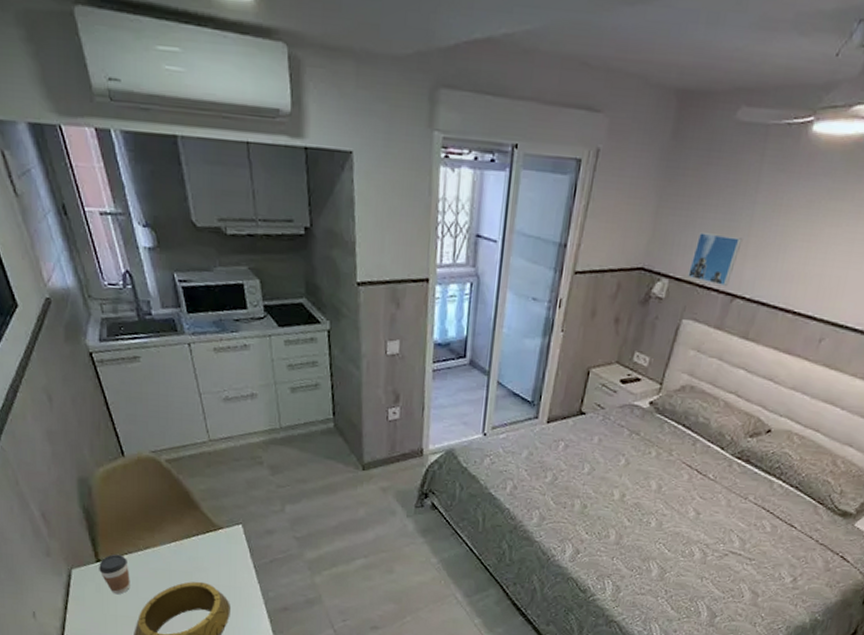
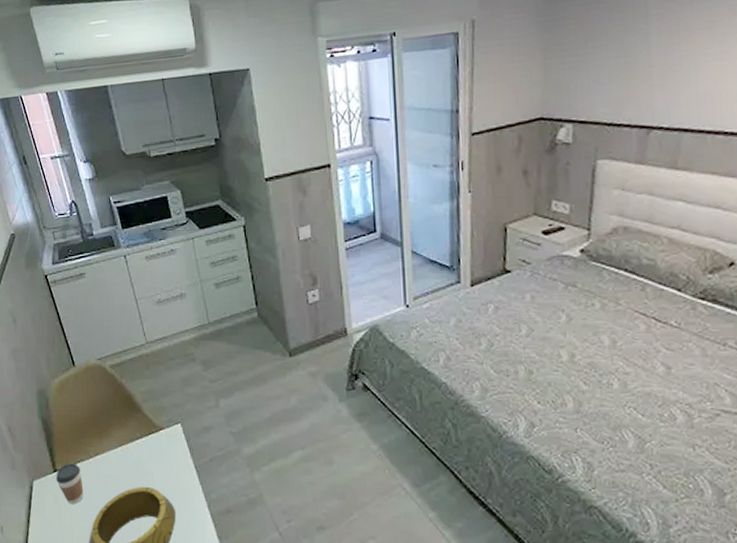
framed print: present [687,232,743,287] -> none [591,70,645,121]

